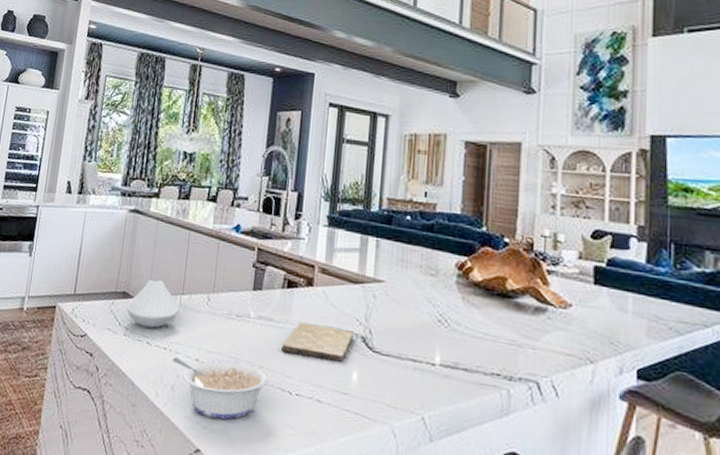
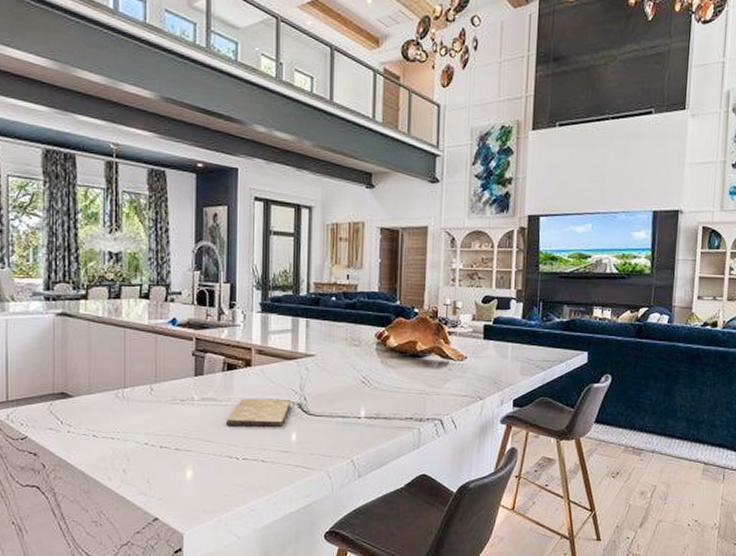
spoon rest: present [126,279,180,328] -> none [67,378,124,422]
legume: present [172,356,270,420] -> none [121,439,218,490]

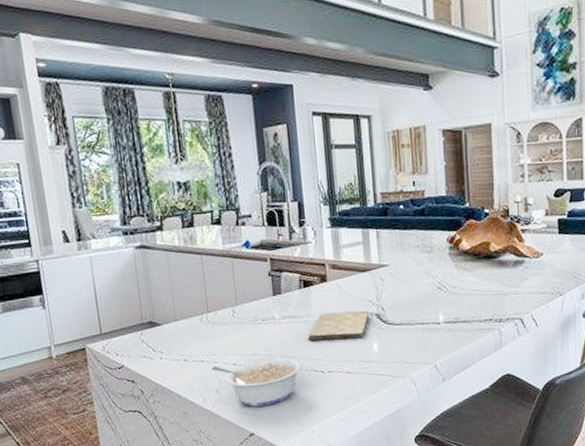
legume: none [121,439,218,490] -> present [211,356,303,407]

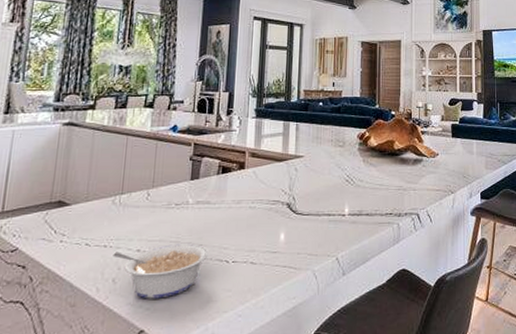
cutting board: present [308,311,369,342] -> none [218,200,280,229]

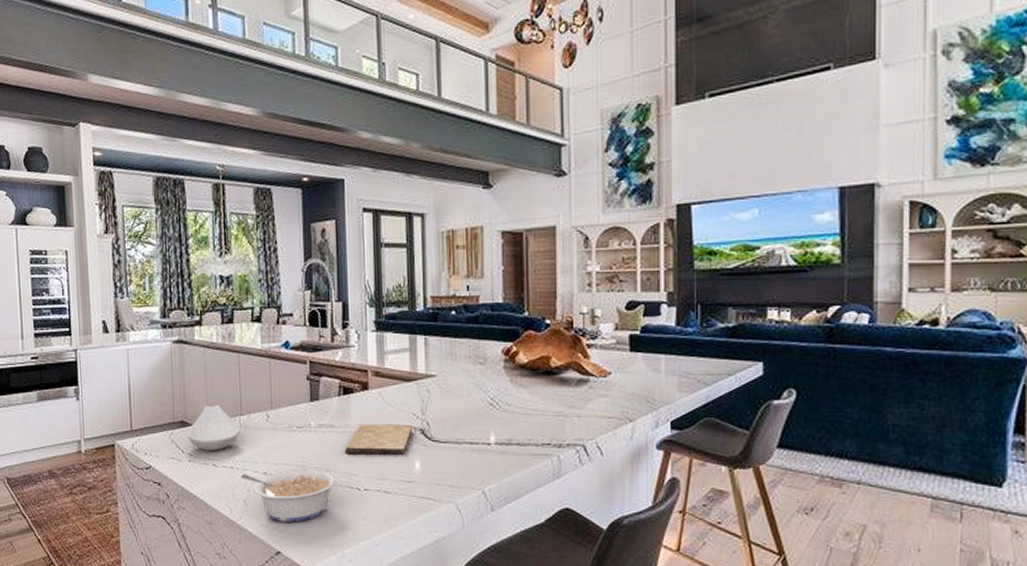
spoon rest: none [62,185,120,230] -> present [186,405,241,451]
cutting board: none [218,200,280,229] -> present [345,424,412,455]

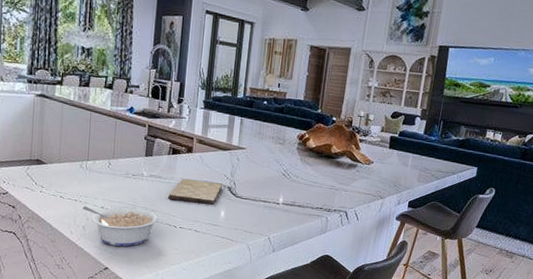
spoon rest: present [186,405,241,451] -> none [40,149,87,186]

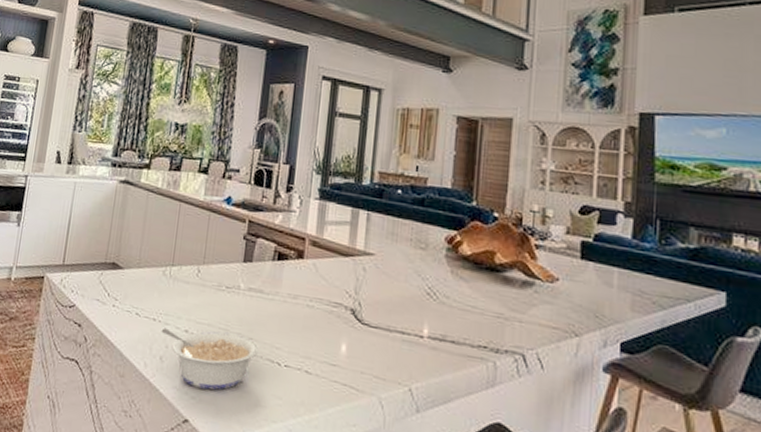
cutting board: present [168,178,222,205] -> none [271,294,343,334]

